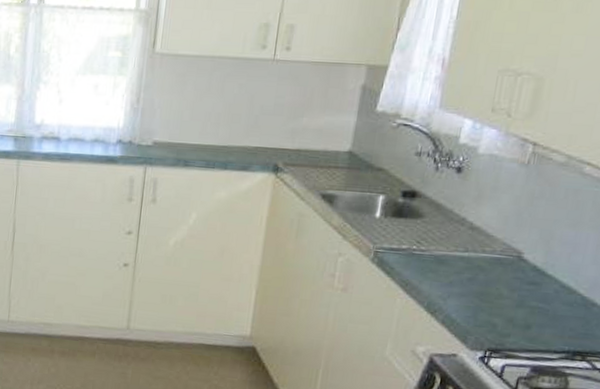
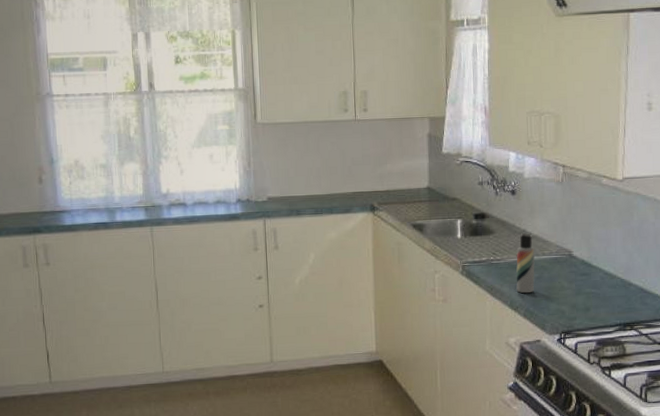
lotion bottle: none [438,222,474,297] -> present [516,233,535,294]

